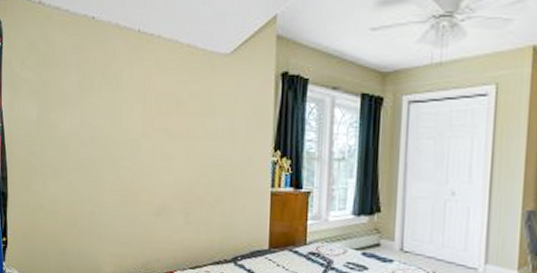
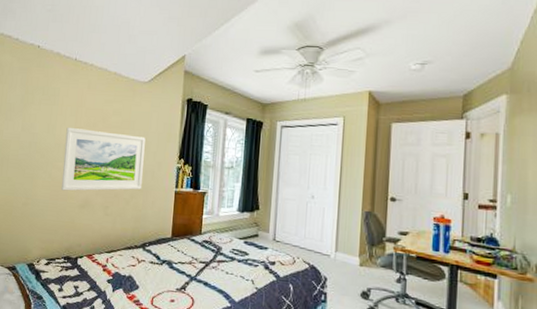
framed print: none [132,118,231,196] -> present [61,128,146,191]

